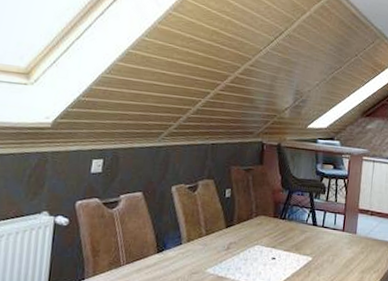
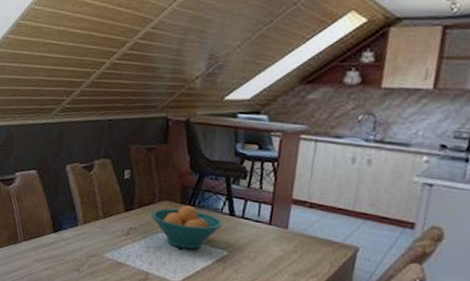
fruit bowl: none [248,219,309,259] -> present [151,205,224,250]

